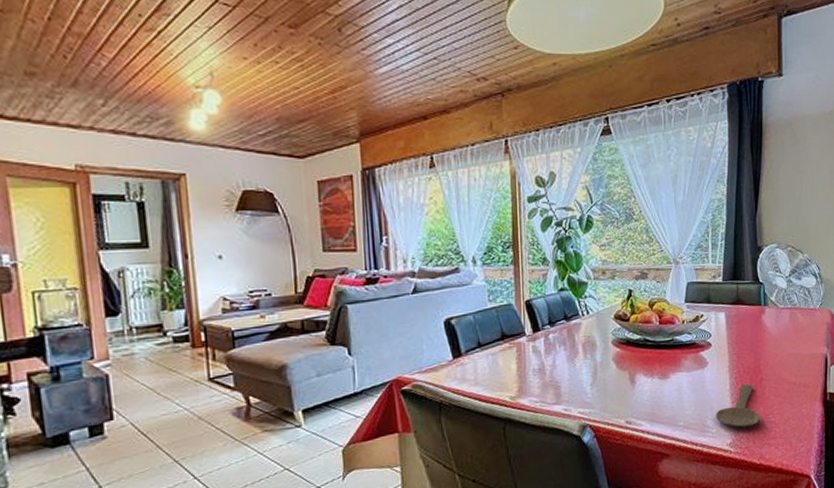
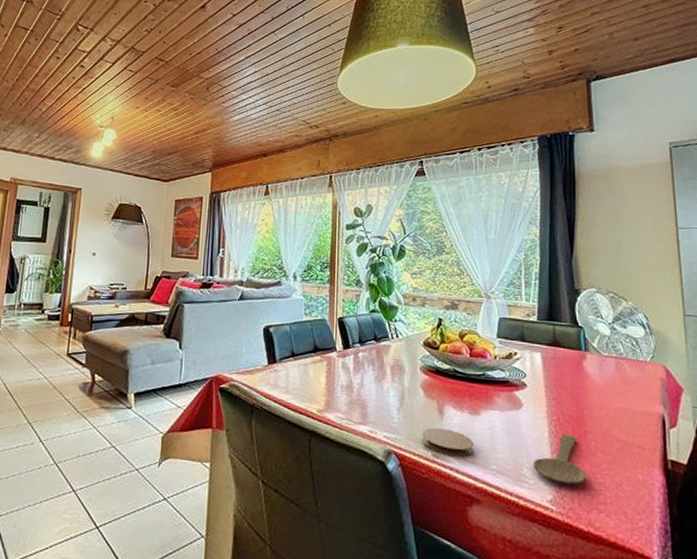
coaster: none [614,396,663,421] -> present [421,428,474,457]

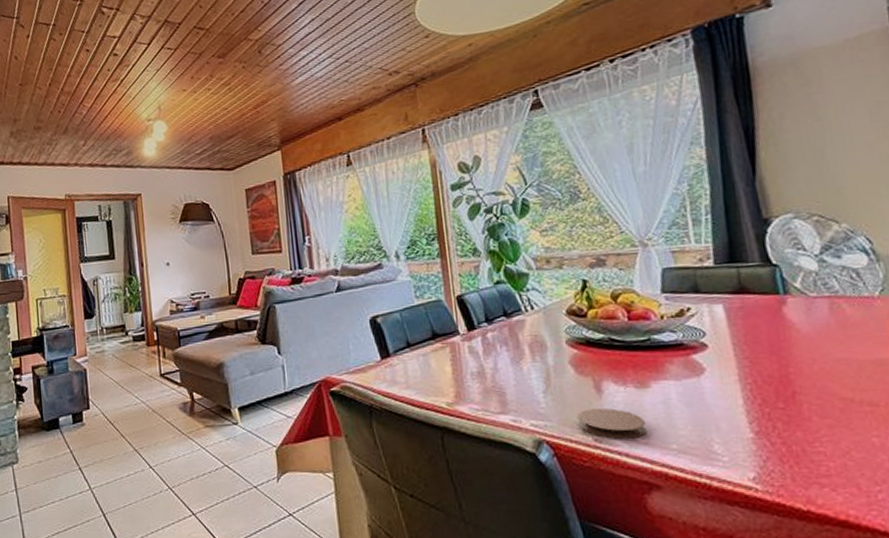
wooden spoon: present [533,434,587,485] -> none [726,398,801,458]

